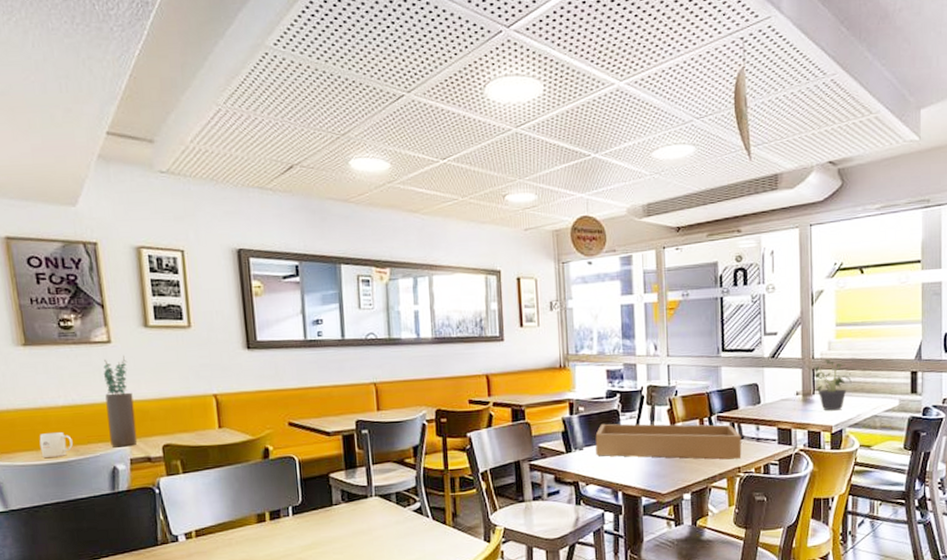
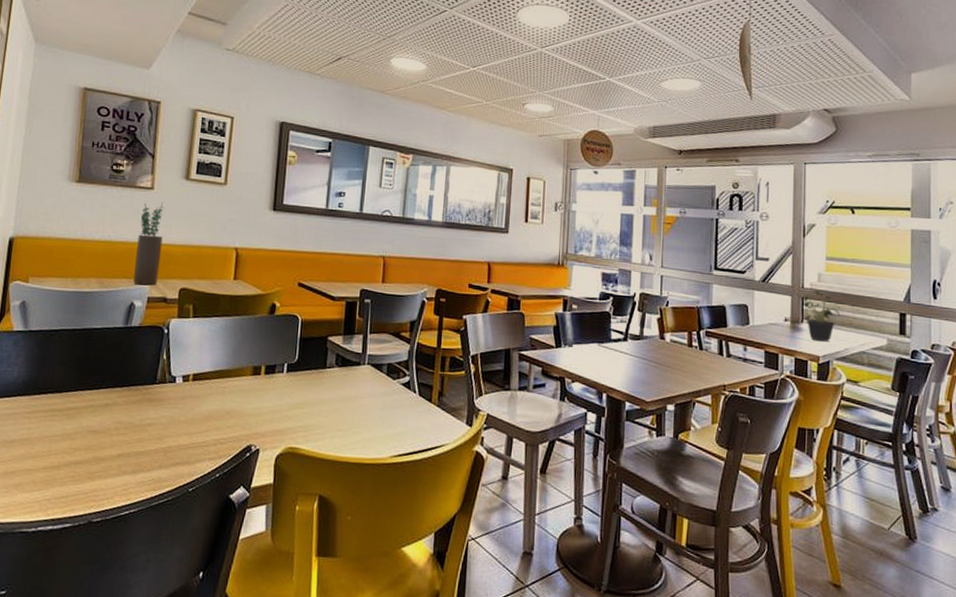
mug: present [39,432,73,459] -> none [69,263,100,287]
tray: present [595,423,742,459] -> none [584,323,728,377]

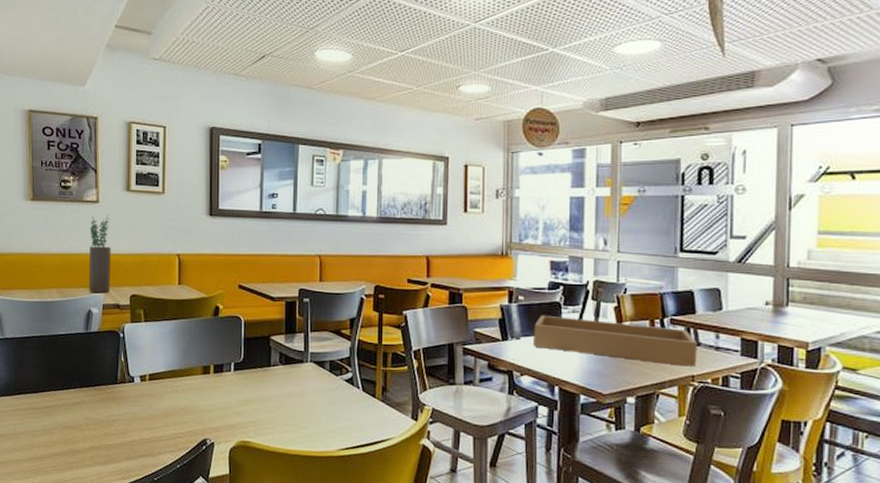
tray: none [584,323,728,377] -> present [533,315,697,367]
potted plant: present [803,290,840,342] -> none [788,269,835,326]

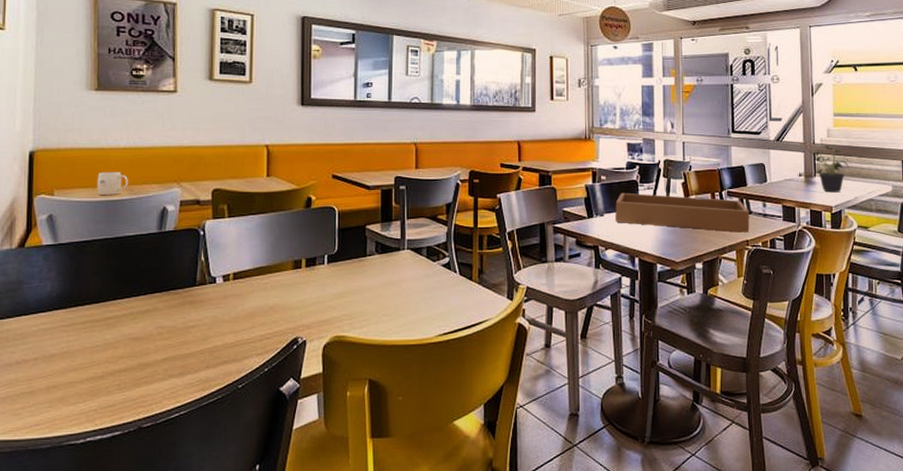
mug: none [34,276,59,297] -> present [97,172,128,196]
vase: present [89,214,111,294] -> none [164,104,191,189]
potted plant: none [788,269,835,326] -> present [814,145,849,193]

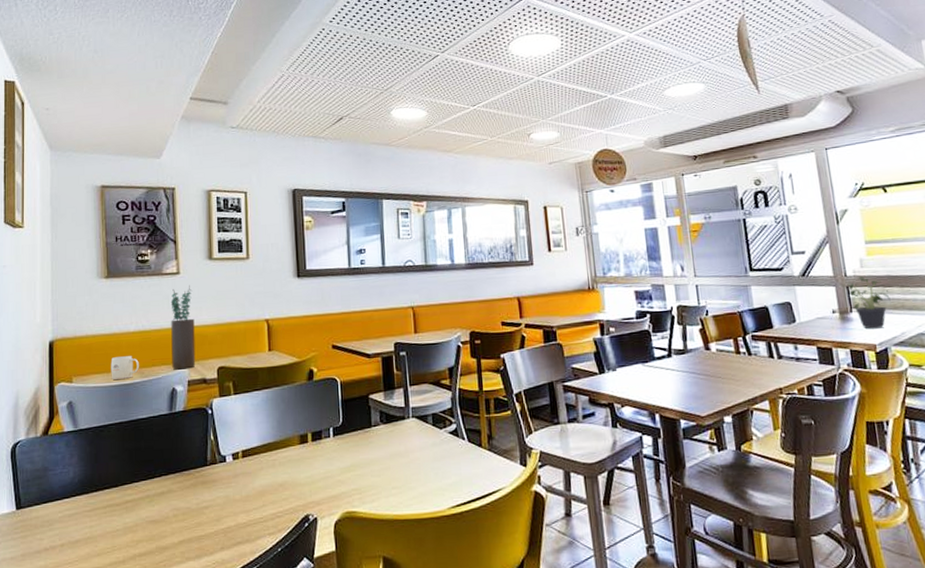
vase: none [164,104,191,189] -> present [170,285,196,370]
tray: present [615,192,750,233] -> none [628,344,782,380]

